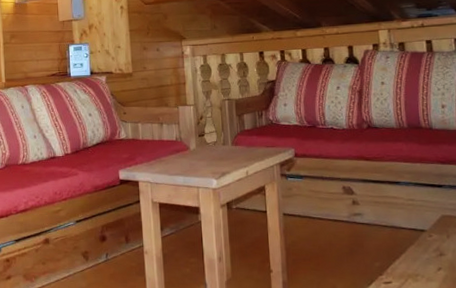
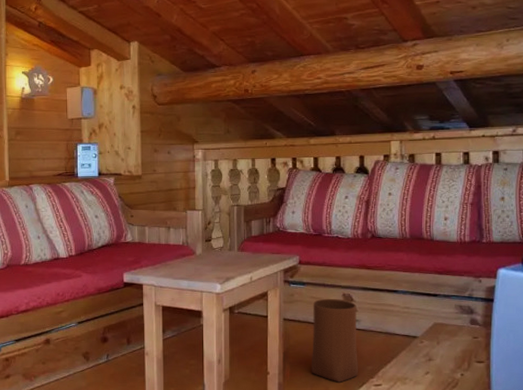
basket: none [313,192,366,280] -> present [312,299,358,383]

